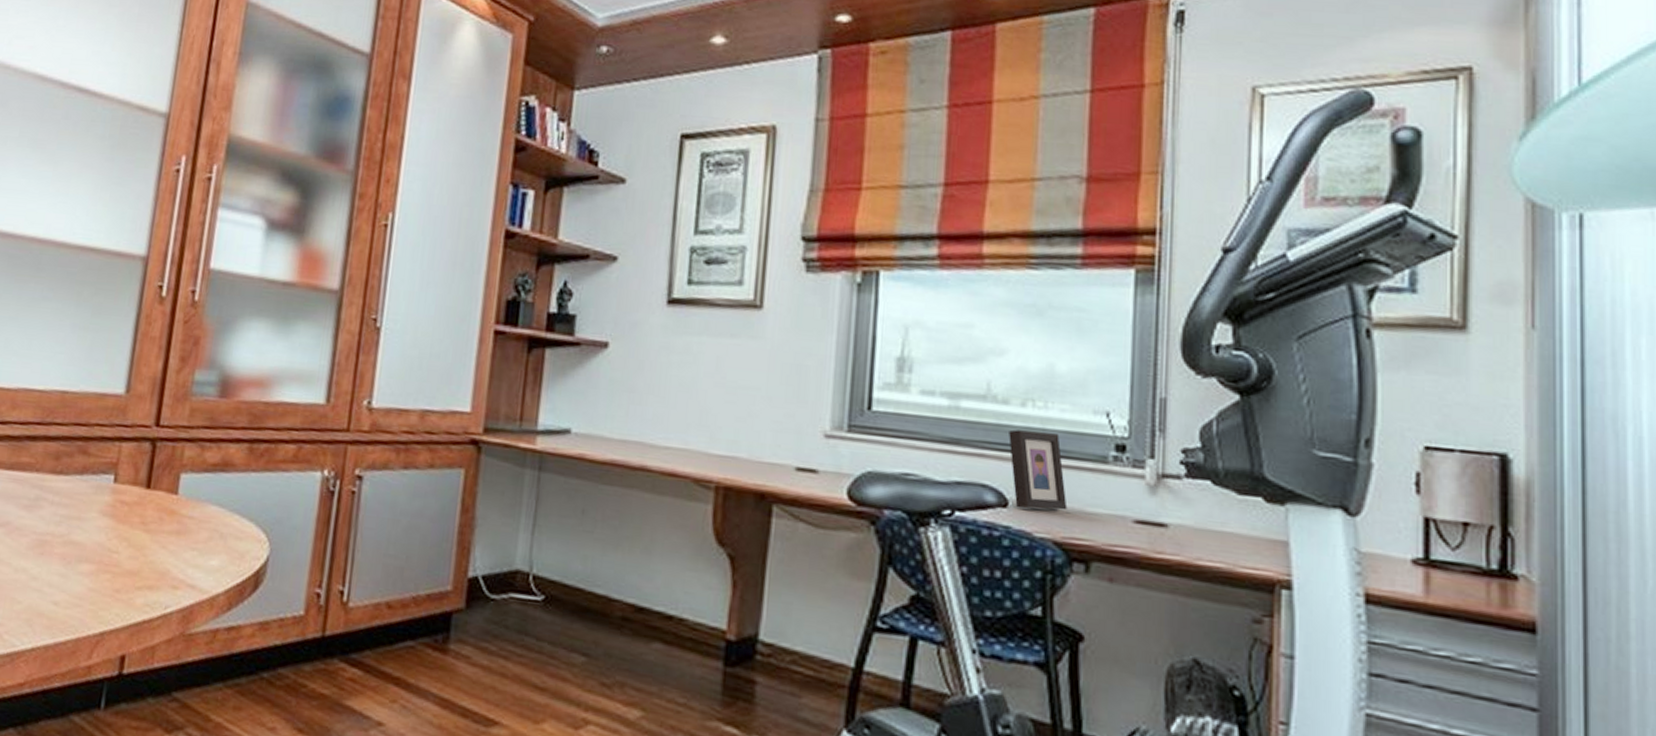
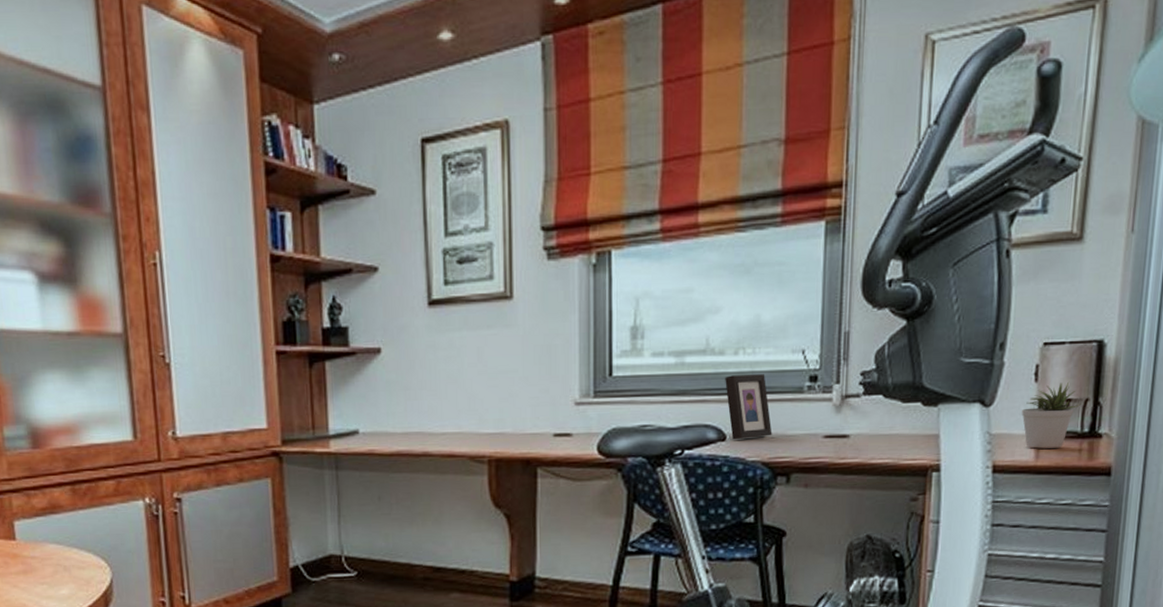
potted plant: none [1401,500,1482,586] -> present [1022,382,1080,450]

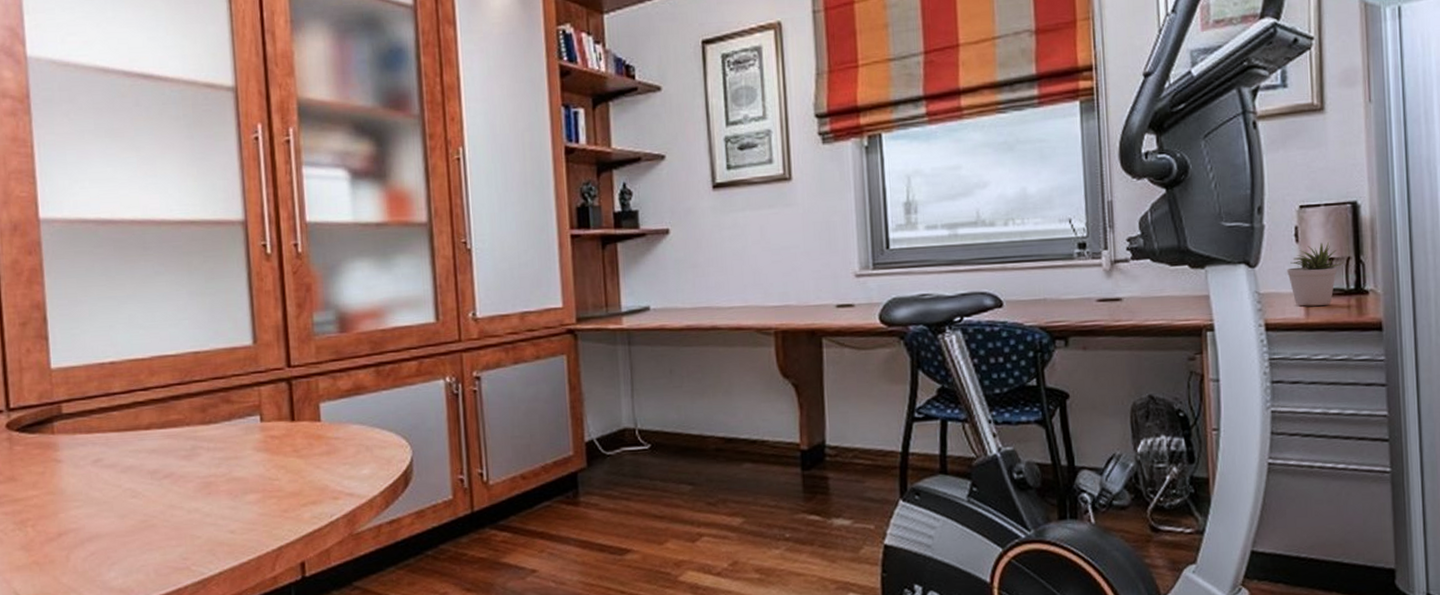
picture frame: present [725,374,772,440] -> none [997,243,1047,306]

